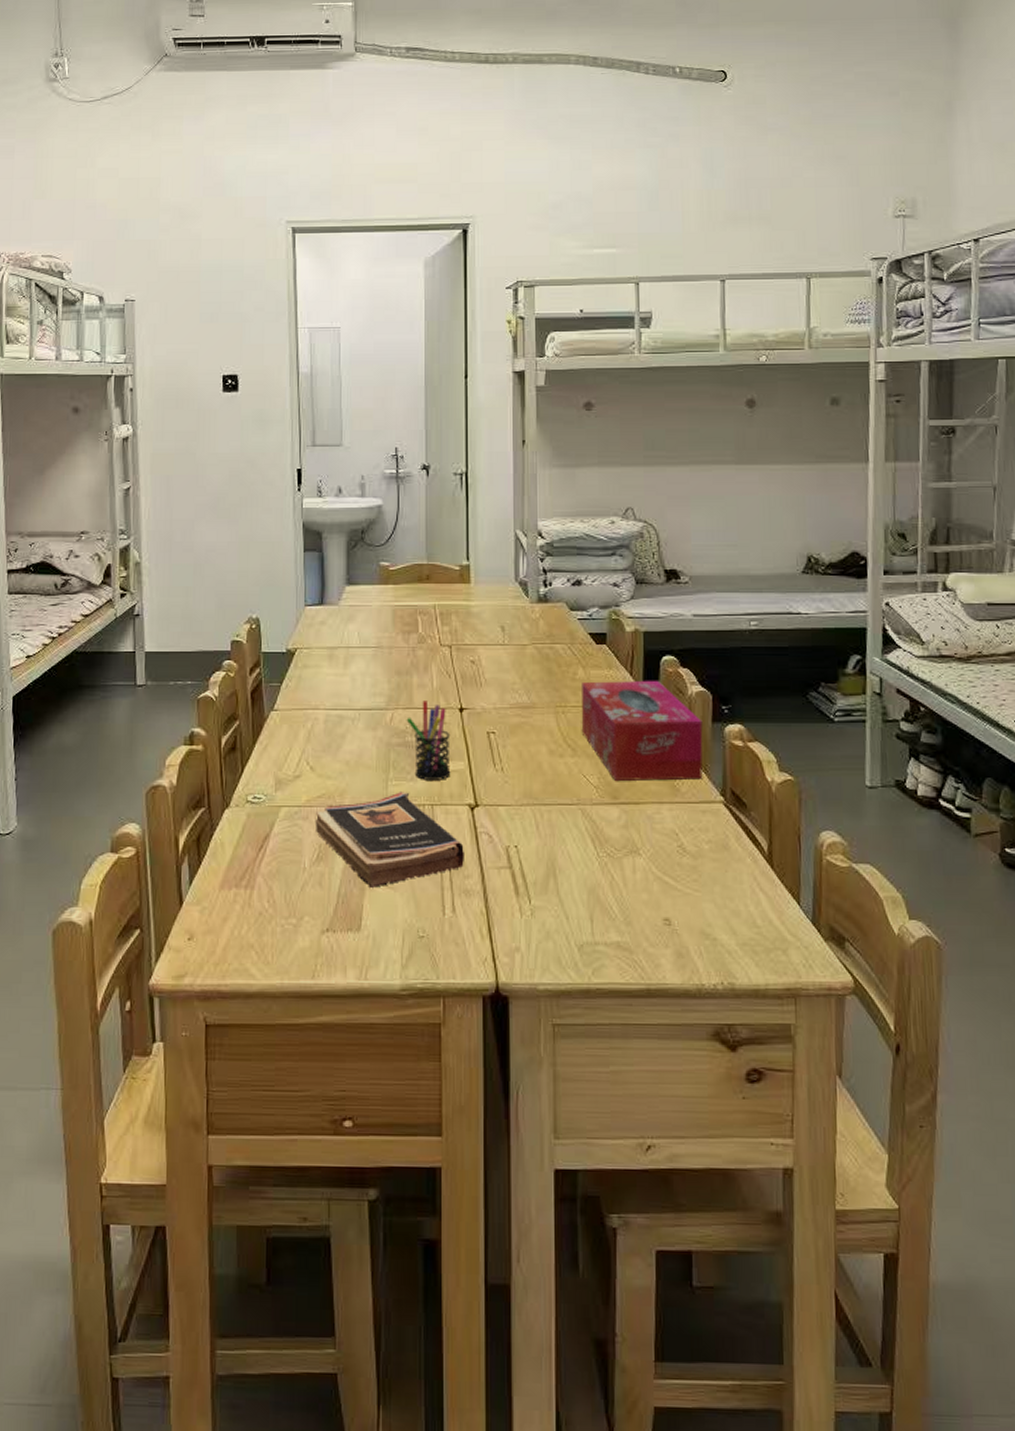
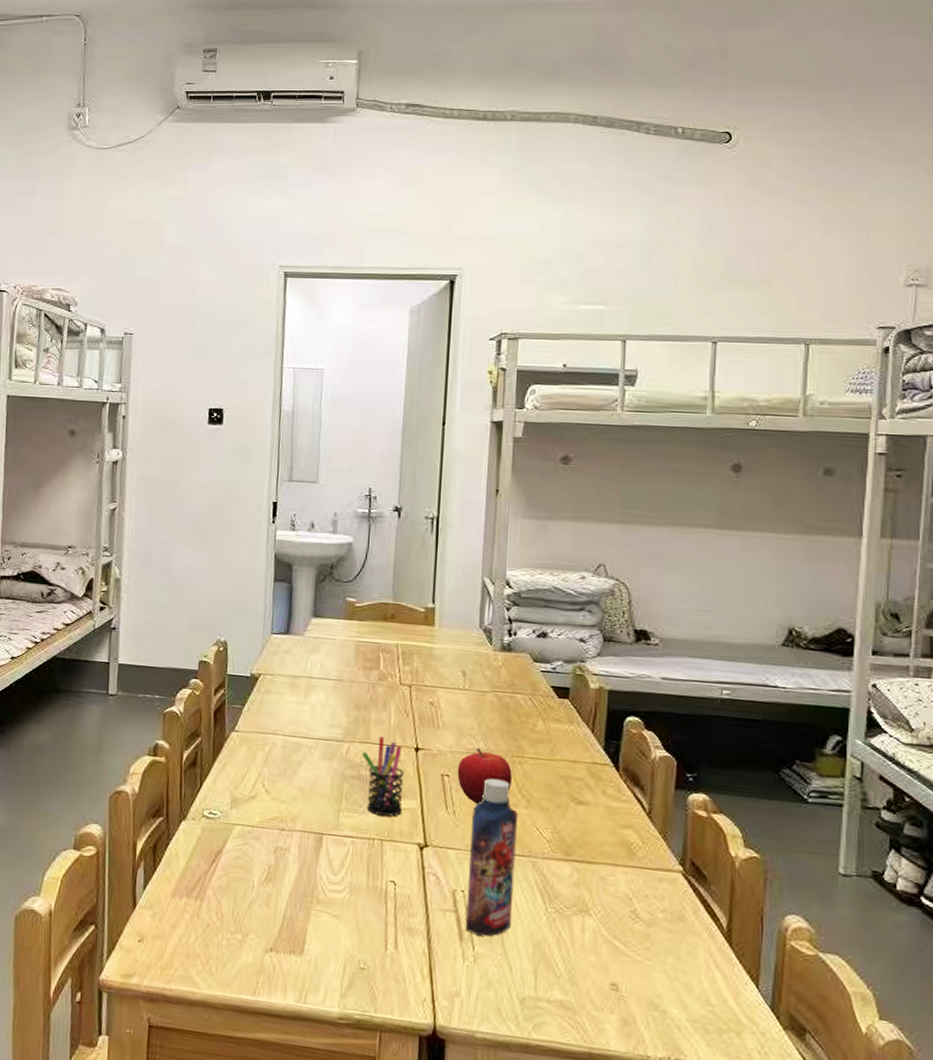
book: present [315,792,466,888] -> none [266,823,412,915]
fruit: none [503,701,556,757] -> present [457,747,512,804]
bottle: none [520,731,566,889] -> present [465,778,518,937]
tissue box: present [581,680,703,781] -> none [537,735,665,846]

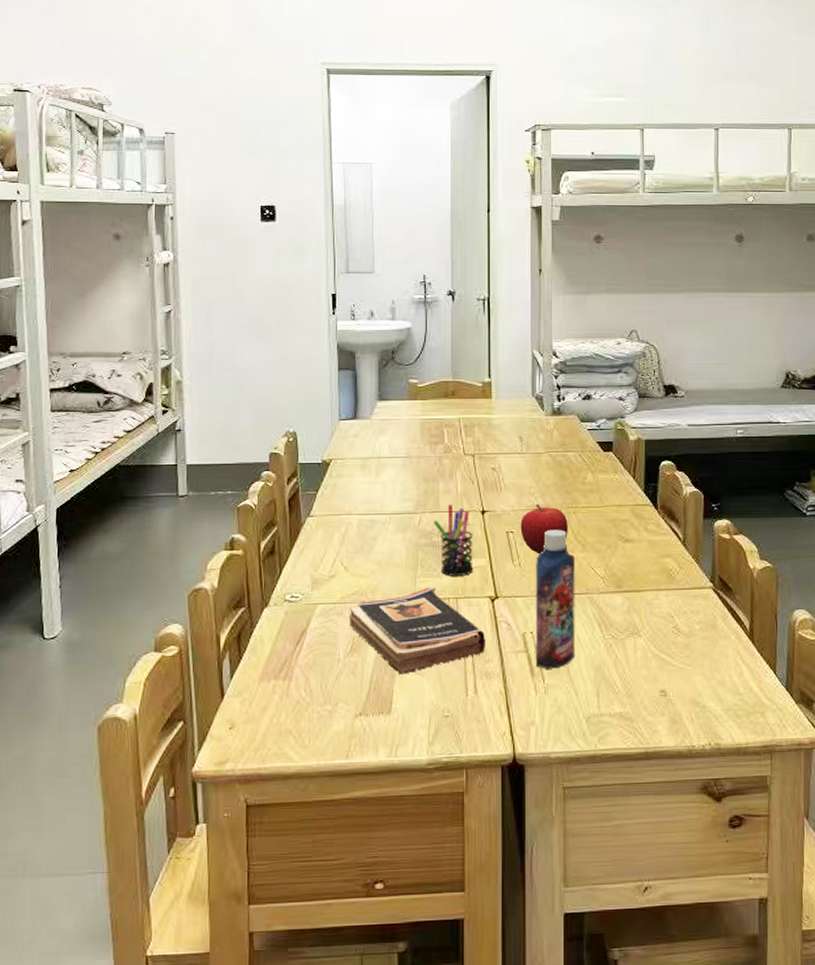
book: none [266,823,412,915] -> present [348,587,487,674]

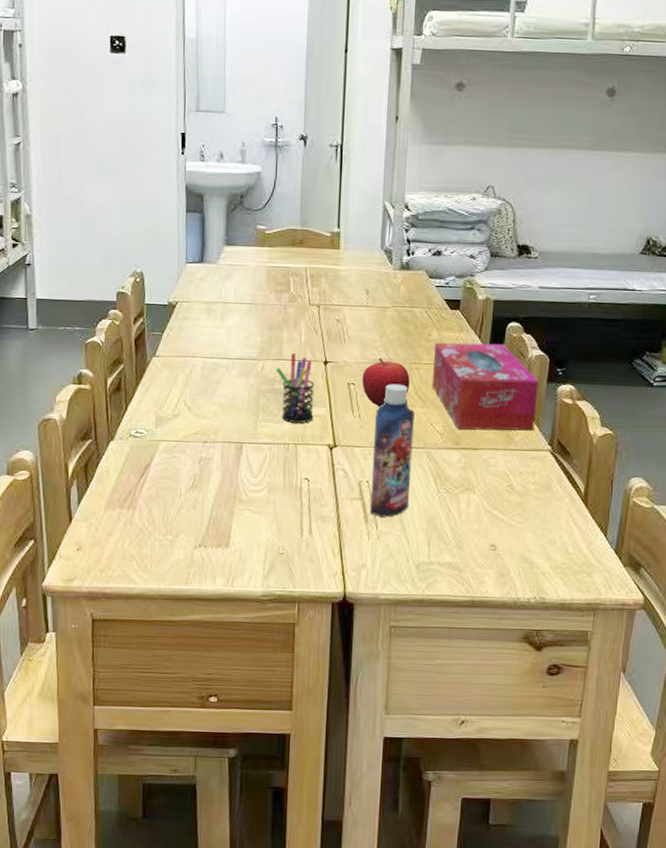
book: present [348,587,487,674] -> none [191,432,323,512]
tissue box: none [590,482,696,571] -> present [431,342,539,431]

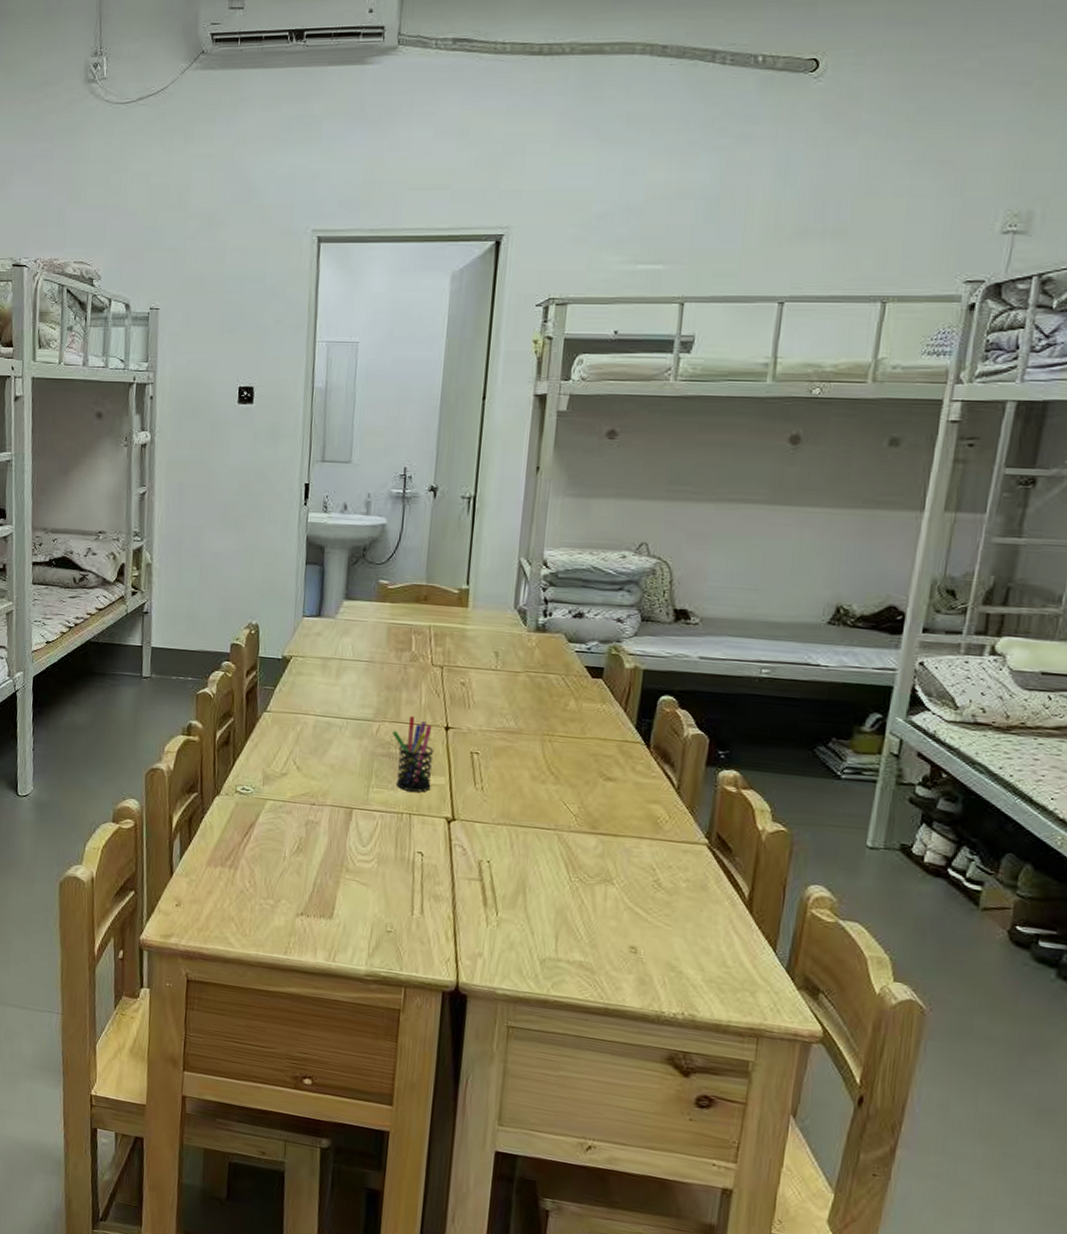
fruit: present [362,357,410,406] -> none [486,726,542,780]
bottle: present [369,384,415,517] -> none [489,756,546,903]
tissue box: present [431,342,539,431] -> none [566,713,696,820]

